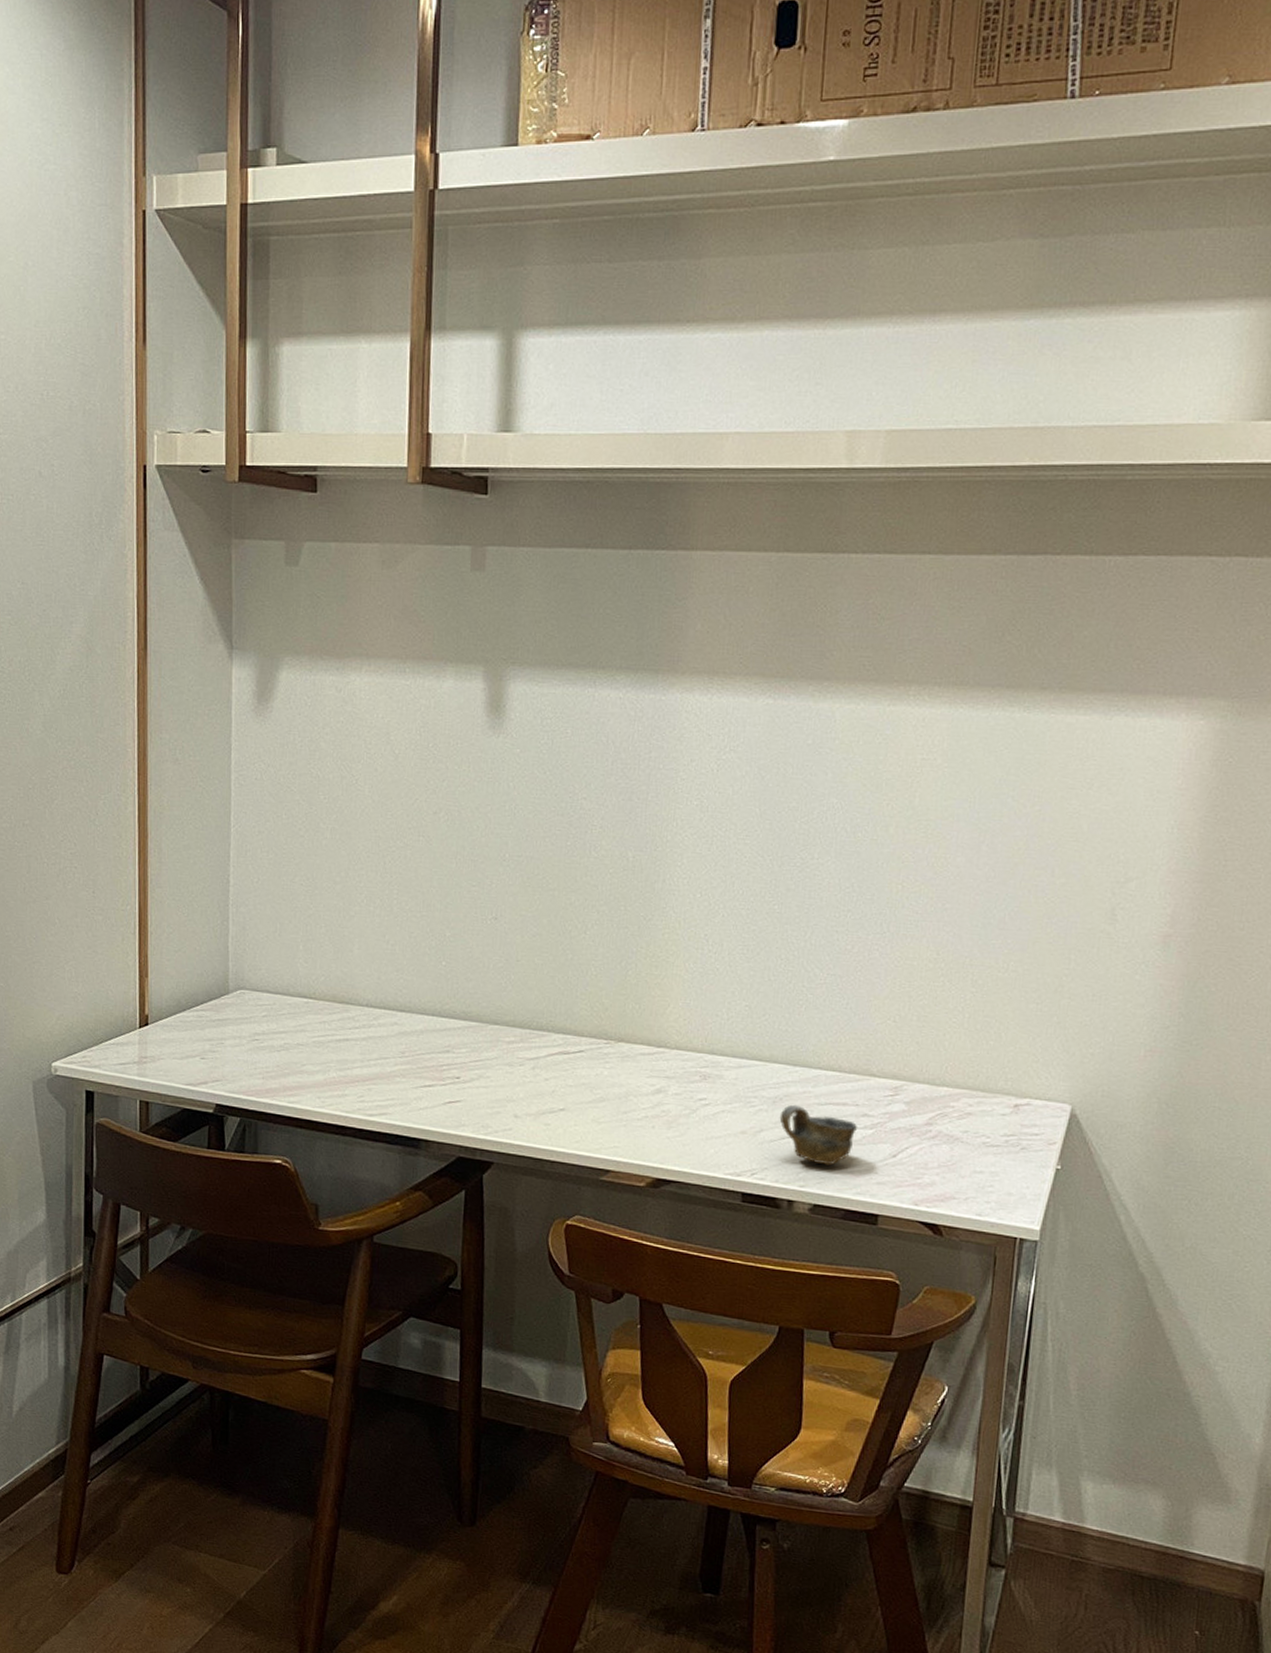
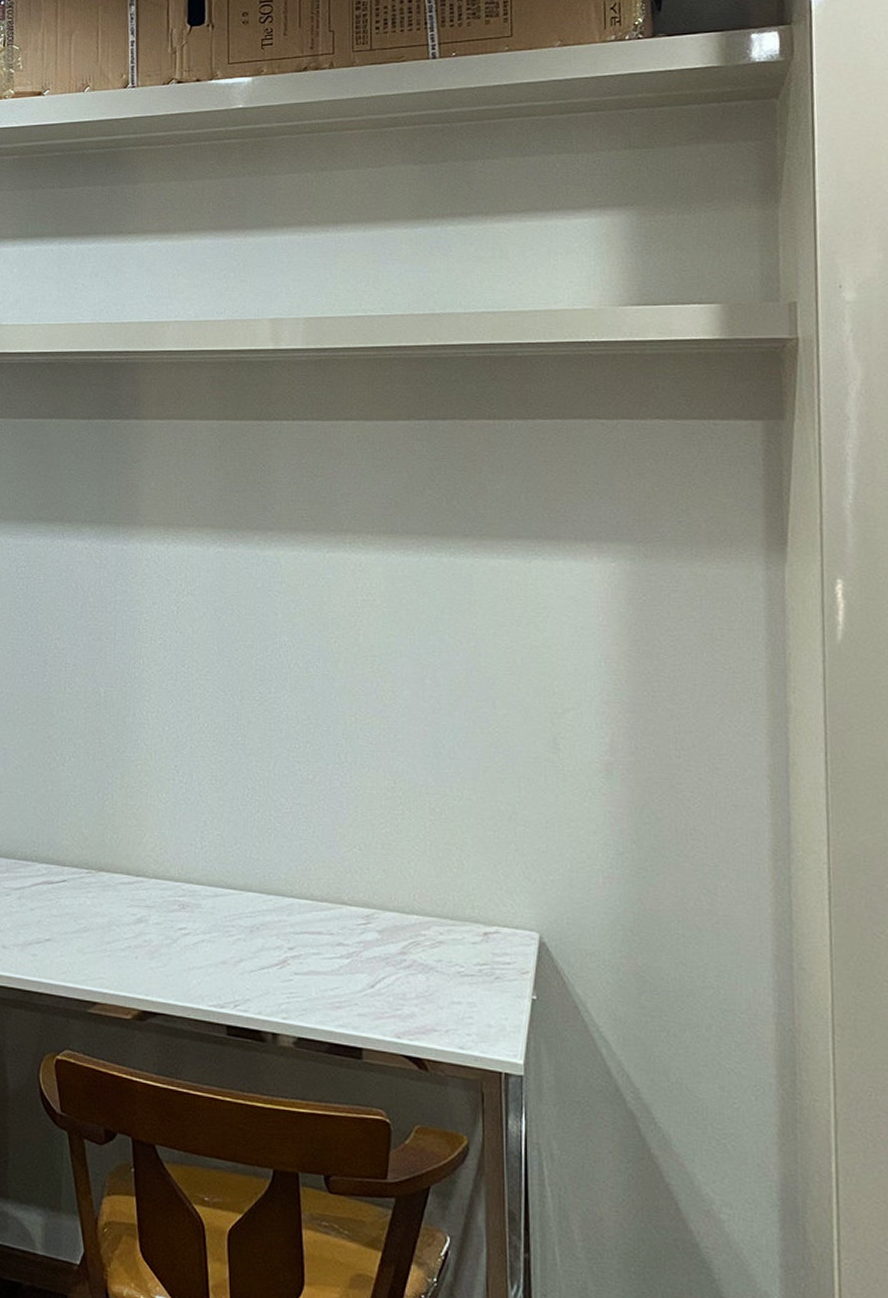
cup: present [779,1104,858,1166] -> none [258,933,335,997]

